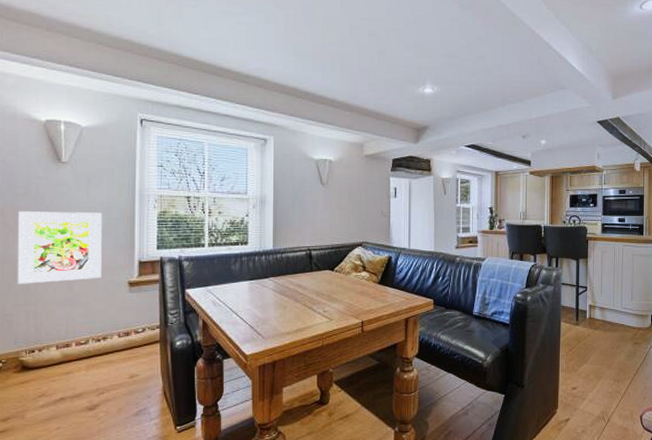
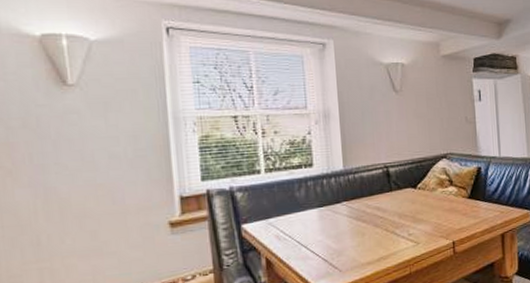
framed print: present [17,211,102,284] -> none [16,142,134,237]

